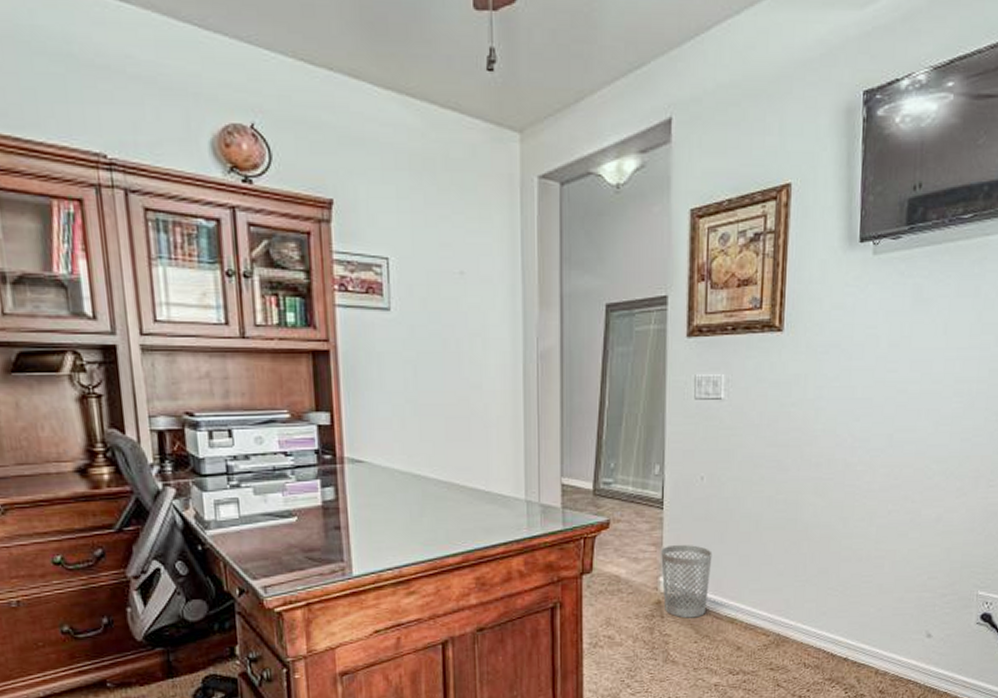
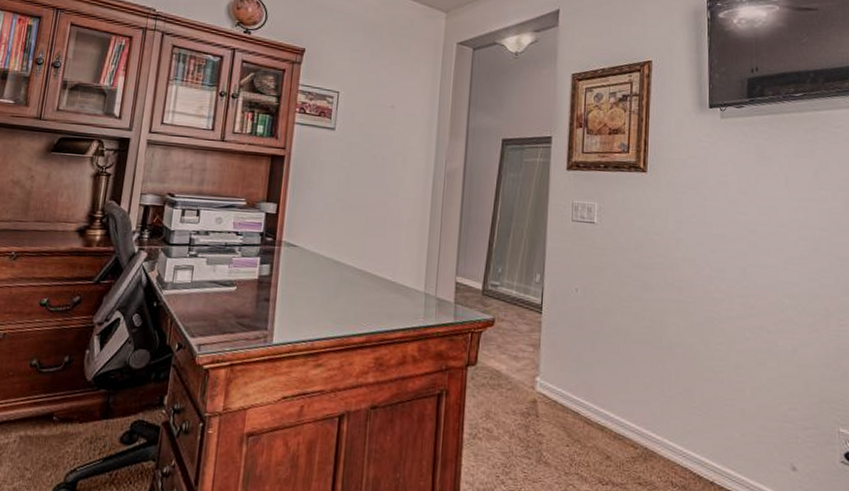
wastebasket: present [661,544,713,618] -> none [538,347,585,421]

